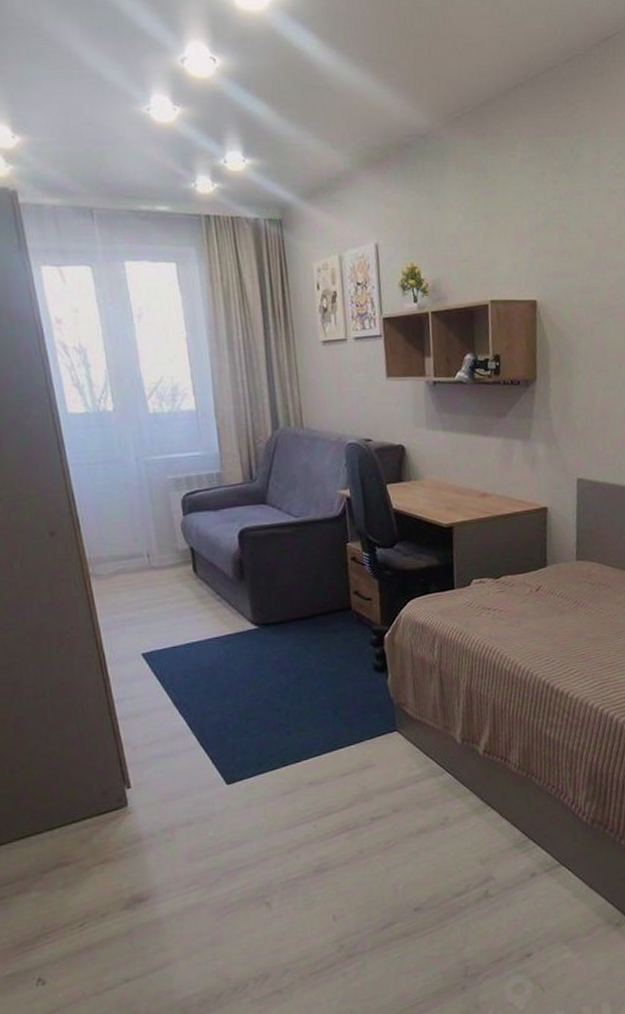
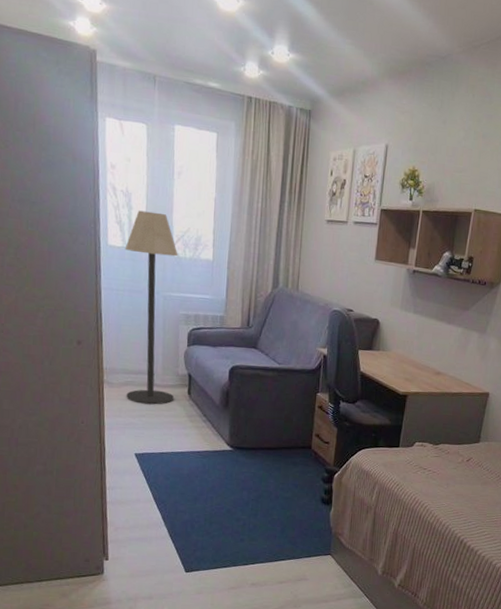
floor lamp: none [88,365,179,594] -> present [124,210,178,405]

